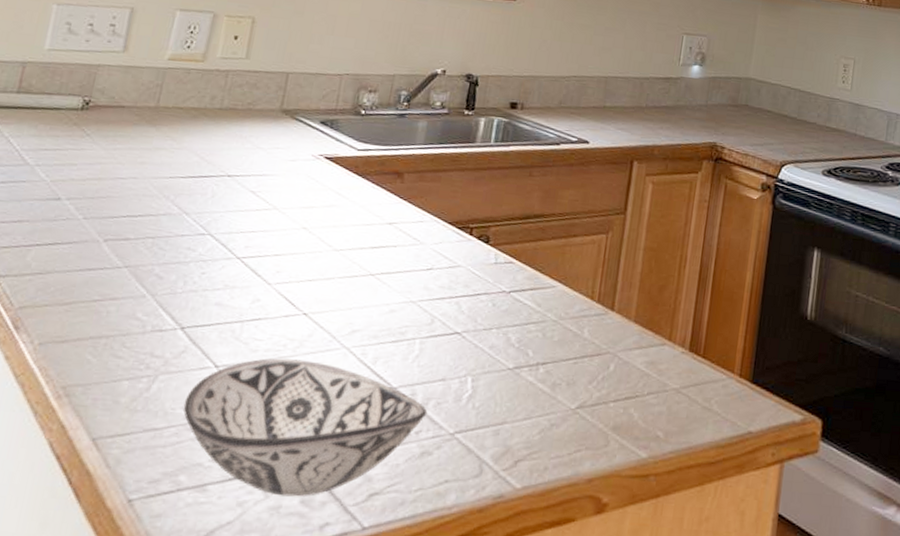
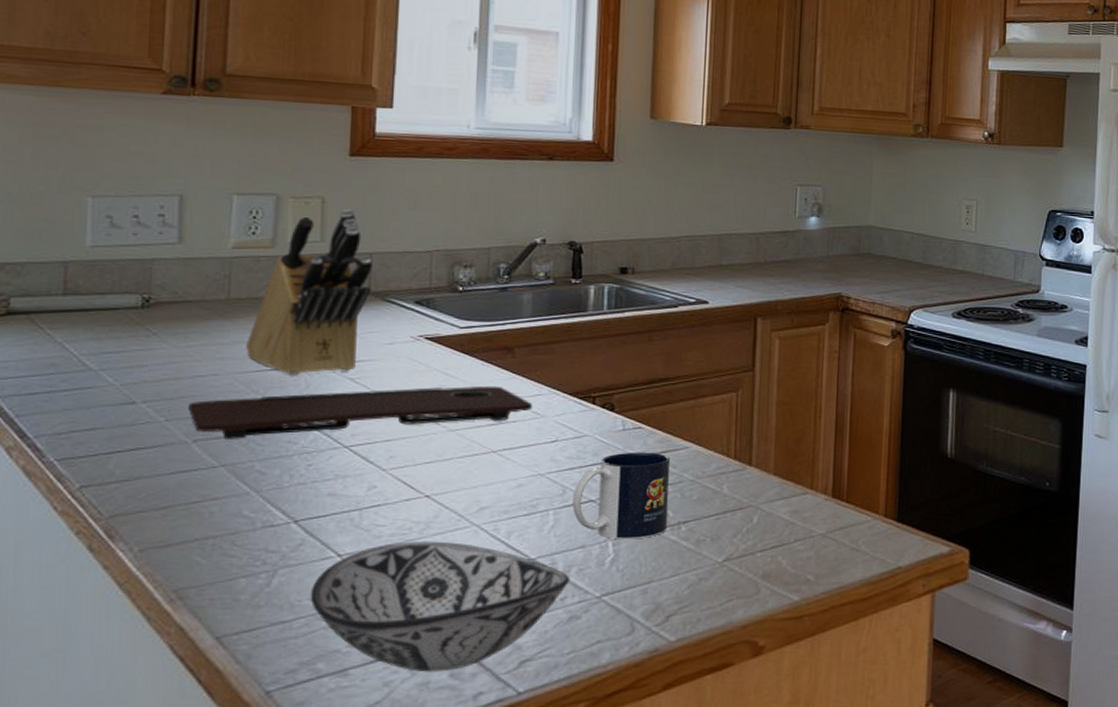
cutting board: none [105,202,414,244] -> present [188,385,532,439]
knife block: none [164,30,289,185] -> present [246,209,373,376]
mug: none [438,286,536,377] -> present [572,452,670,540]

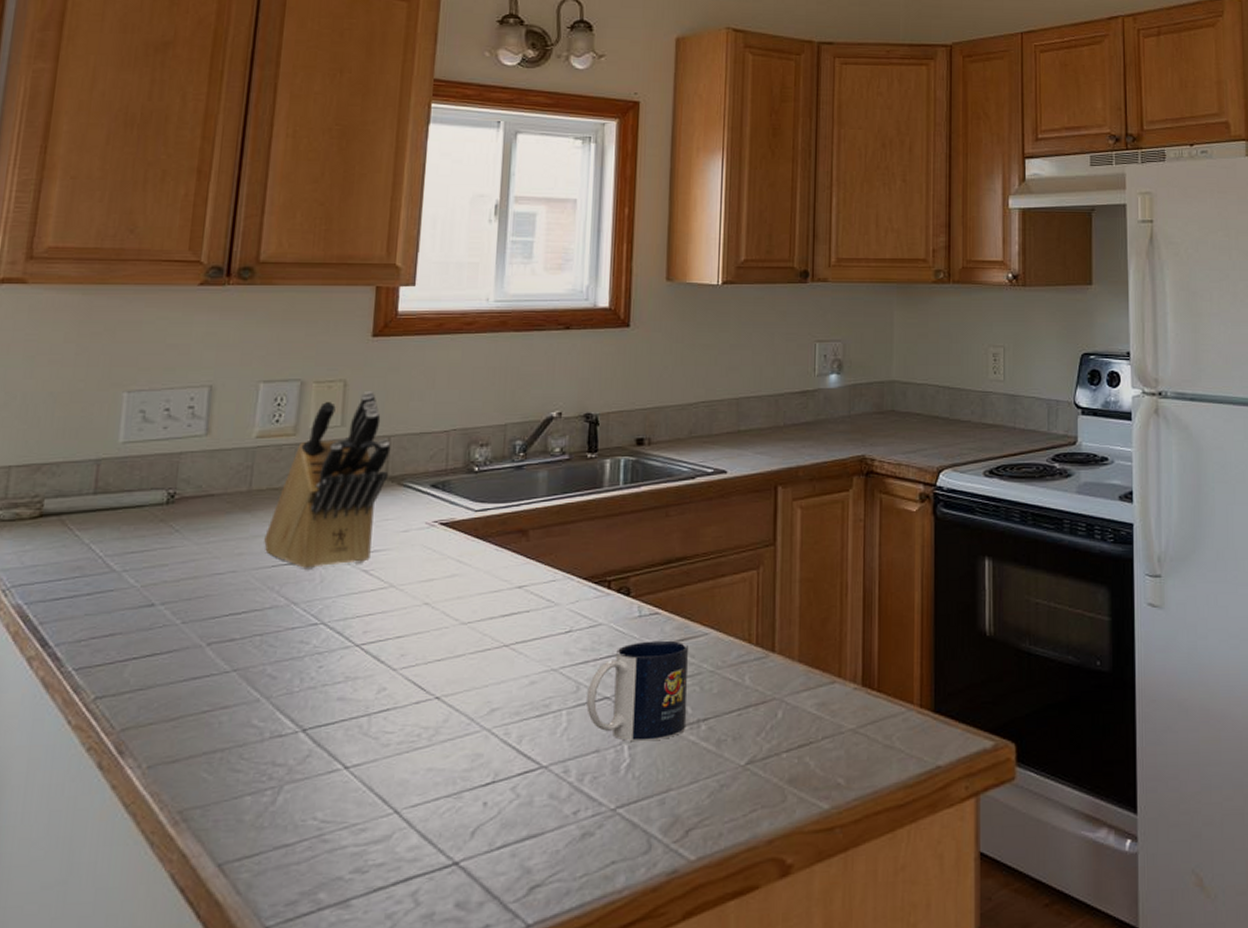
cutting board: present [188,385,532,439] -> none [205,572,546,641]
decorative bowl: present [310,541,571,672] -> none [314,748,584,902]

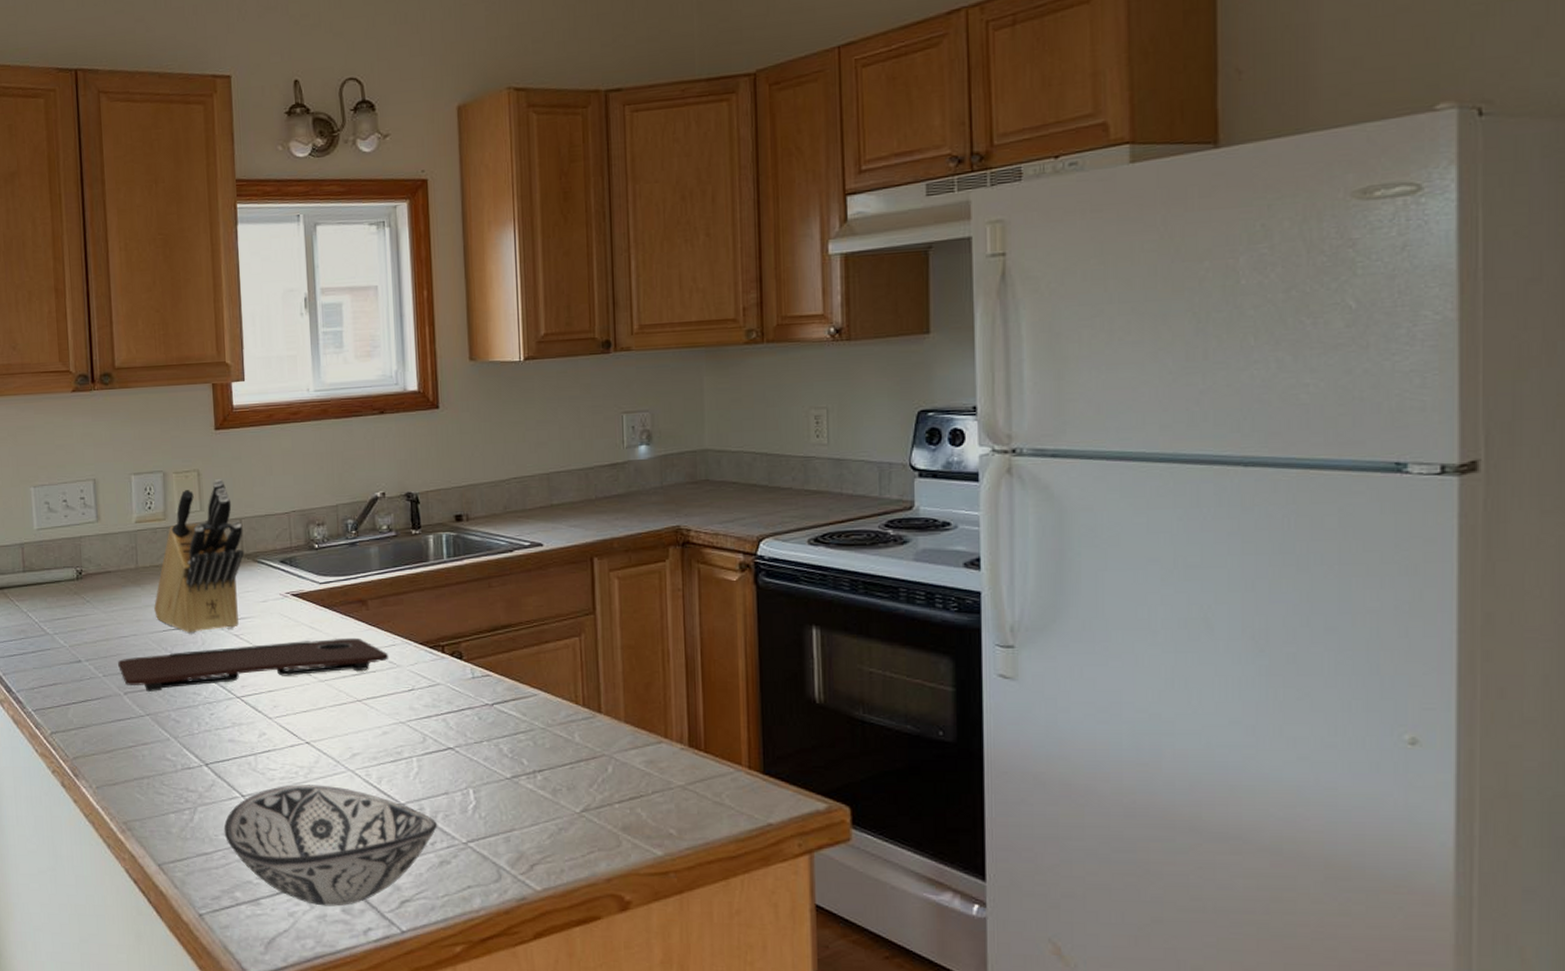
cutting board: none [205,572,546,641] -> present [118,637,388,692]
decorative bowl: none [314,748,584,902] -> present [223,784,438,907]
mug: present [586,640,688,742] -> none [433,699,523,787]

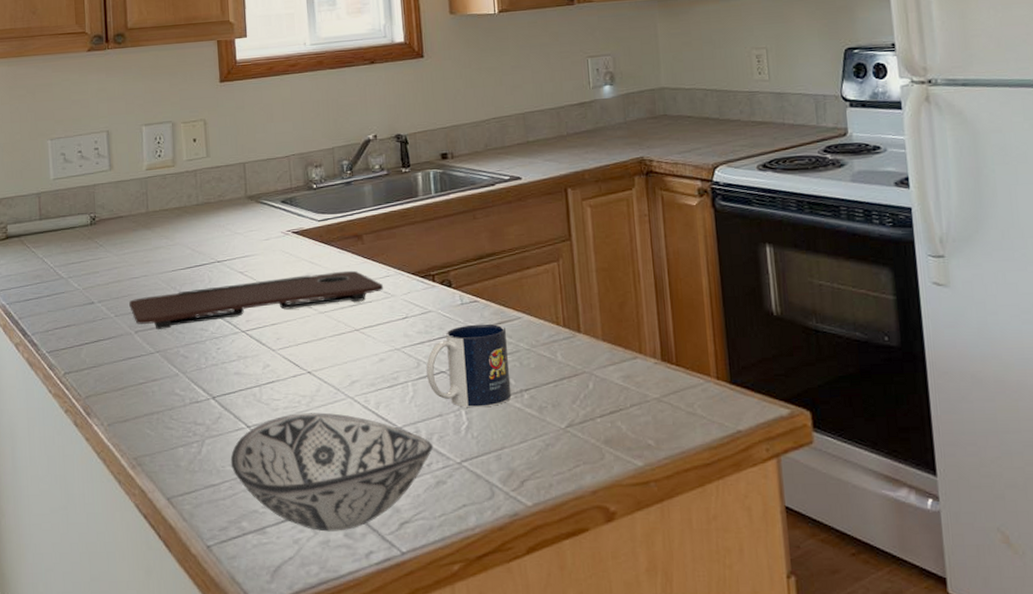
knife block: present [154,479,245,634] -> none [163,127,248,273]
mug: none [433,699,523,787] -> present [426,324,511,408]

